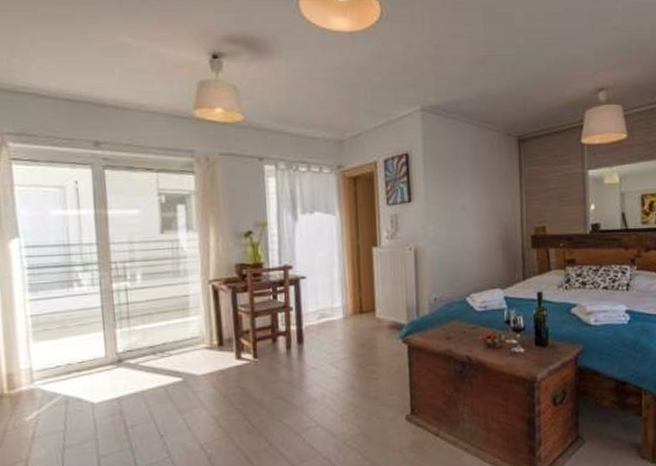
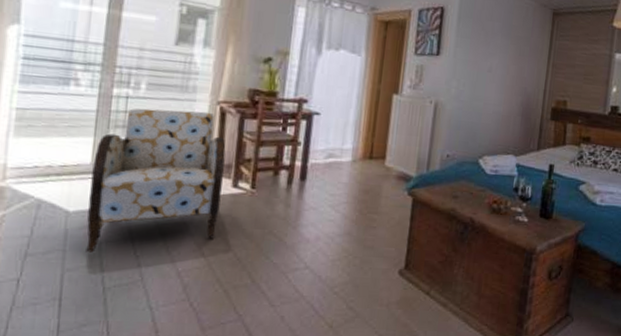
armchair: none [107,292,229,438] -> present [86,108,226,253]

